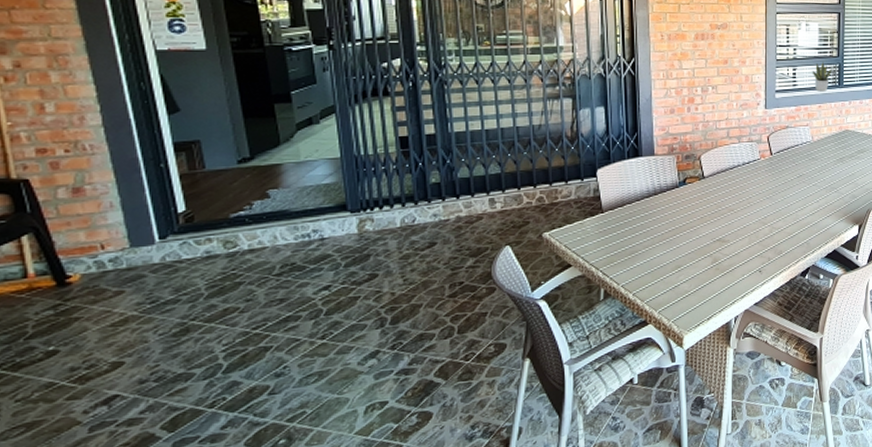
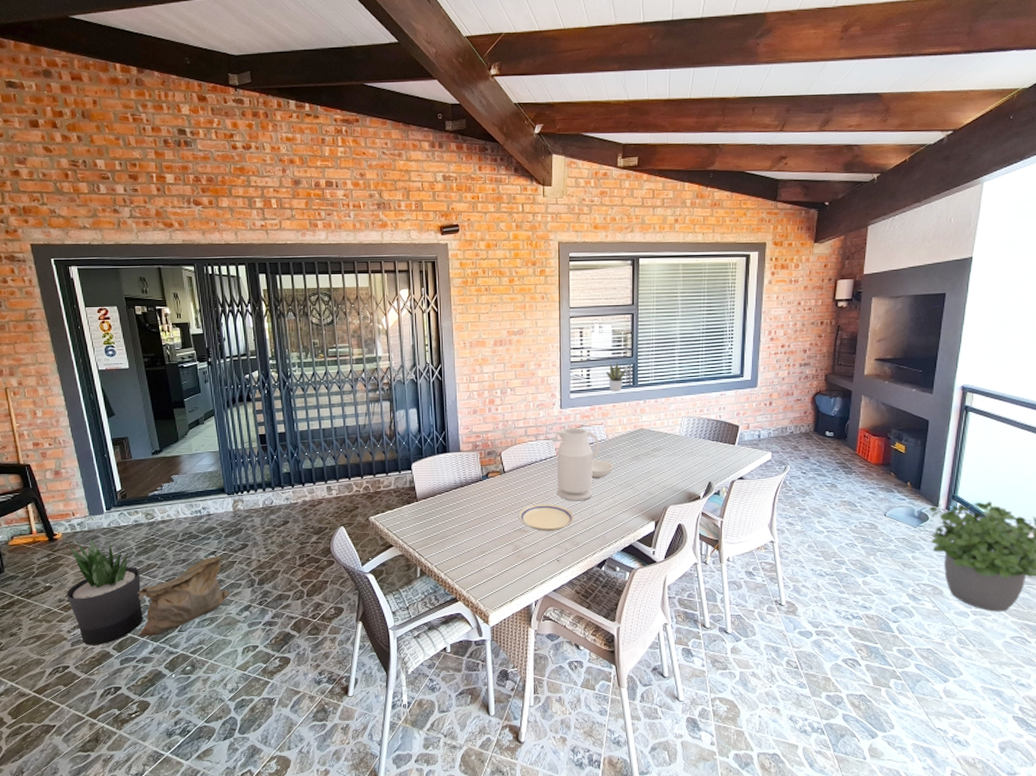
planter: none [84,280,213,428] -> present [66,538,143,645]
bag: none [202,290,349,408] -> present [137,555,230,637]
plate: none [719,210,777,240] -> present [519,504,574,531]
water jug: none [760,129,805,207] -> present [556,428,600,501]
bowl: none [796,162,819,183] -> present [591,460,614,479]

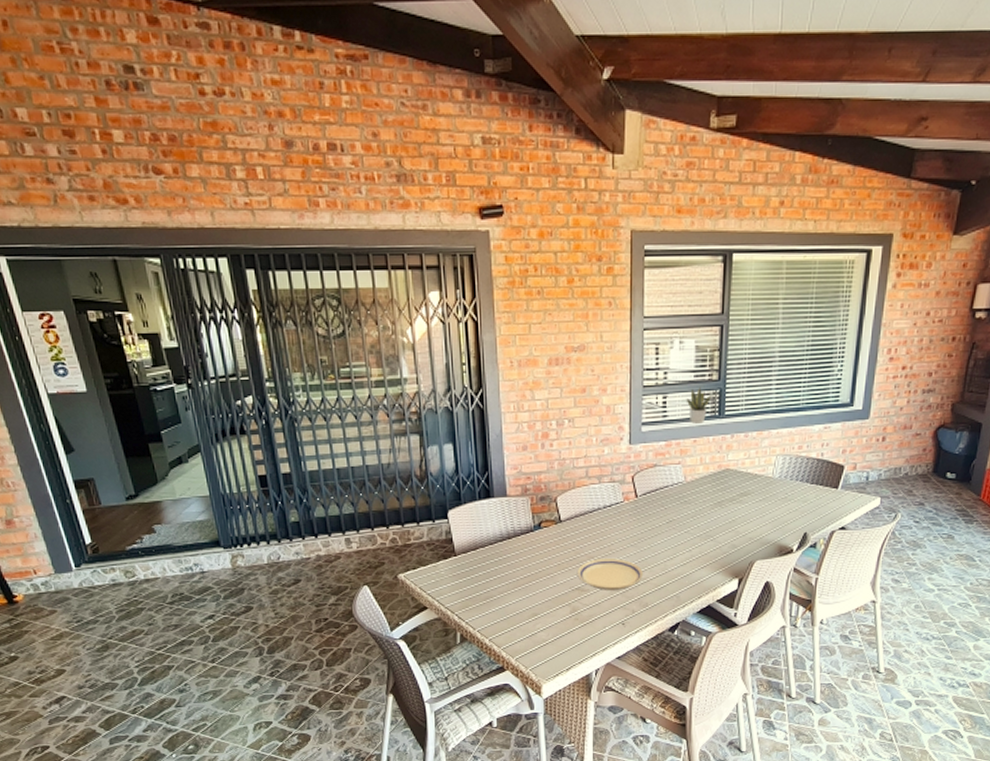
planter: present [66,538,143,645] -> none [35,601,133,723]
bag: present [137,555,230,637] -> none [123,620,234,713]
water jug: present [556,428,600,501] -> none [623,468,677,556]
bowl: present [591,460,614,479] -> none [665,506,692,529]

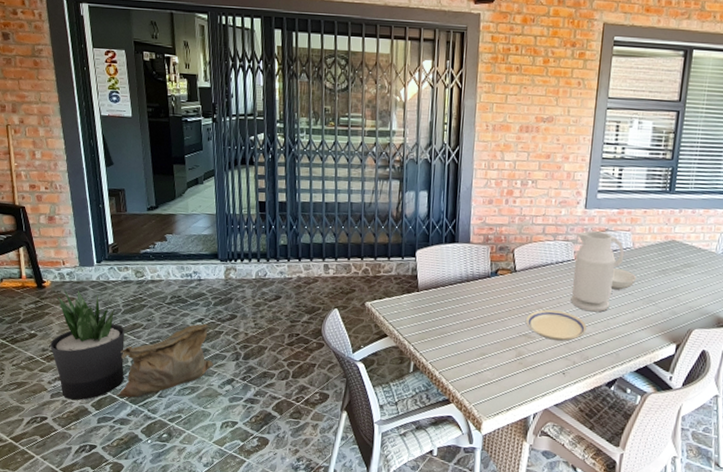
planter: none [35,601,133,723] -> present [50,288,125,400]
bag: none [123,620,234,713] -> present [116,323,213,398]
water jug: none [623,468,677,556] -> present [570,231,625,313]
bowl: none [665,506,692,529] -> present [610,268,637,290]
potted plant: present [687,386,712,424] -> none [641,163,665,197]

